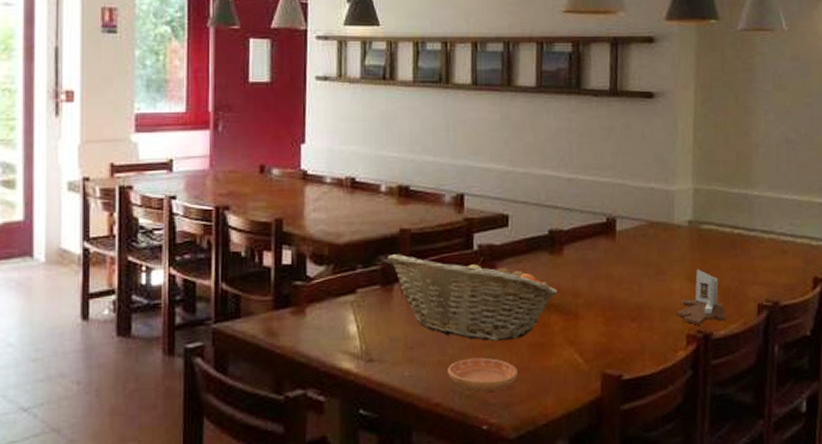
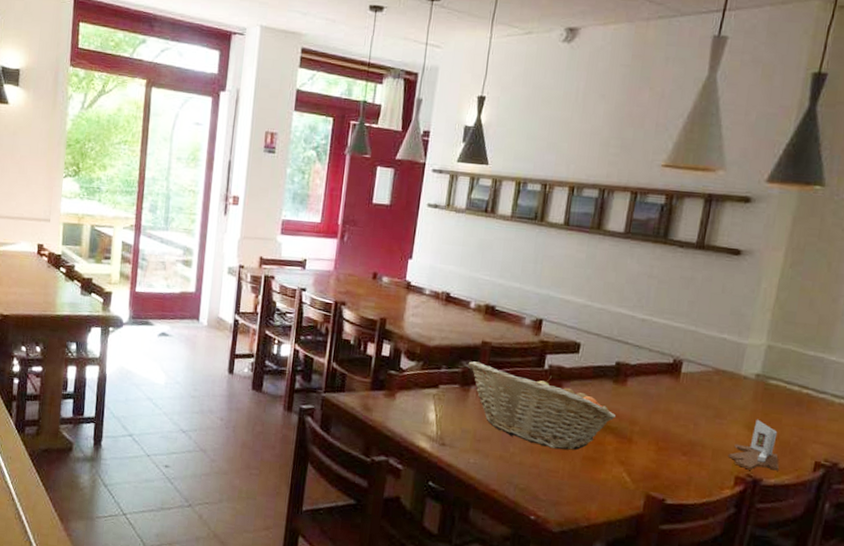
saucer: present [448,357,517,392] -> none [507,458,568,490]

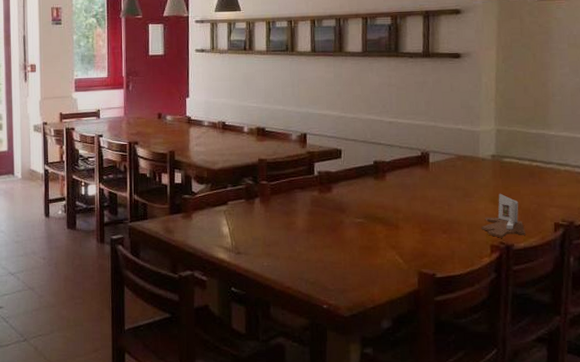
fruit basket: present [468,361,615,450] -> none [249,177,381,244]

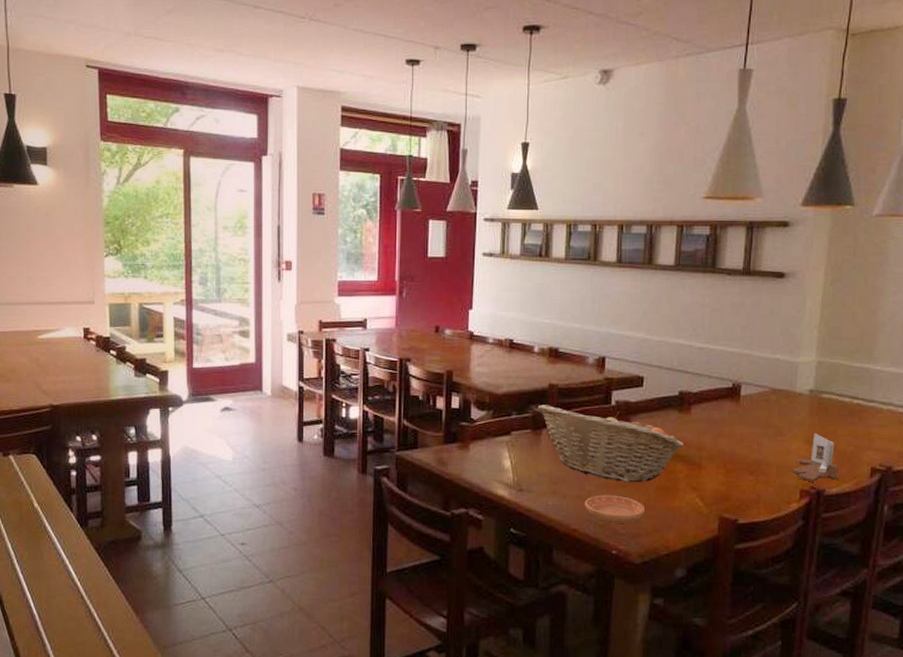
fruit basket: none [249,177,381,244] -> present [537,405,683,483]
saucer: none [296,255,350,280] -> present [585,495,644,523]

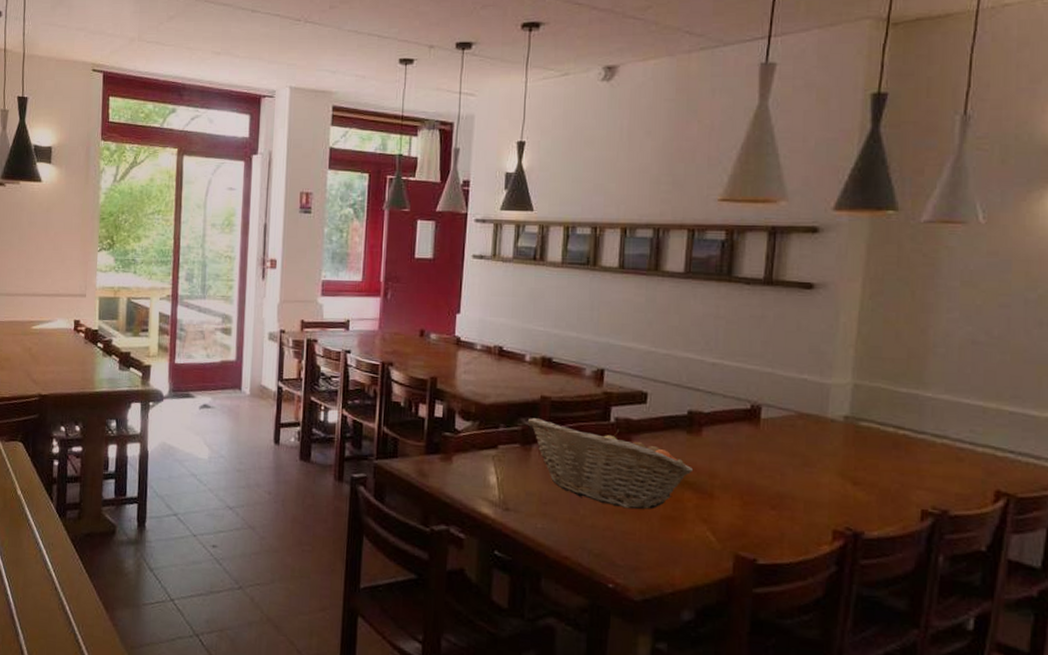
saucer: present [585,495,644,523] -> none [578,520,646,555]
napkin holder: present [791,433,839,482] -> none [822,465,881,523]

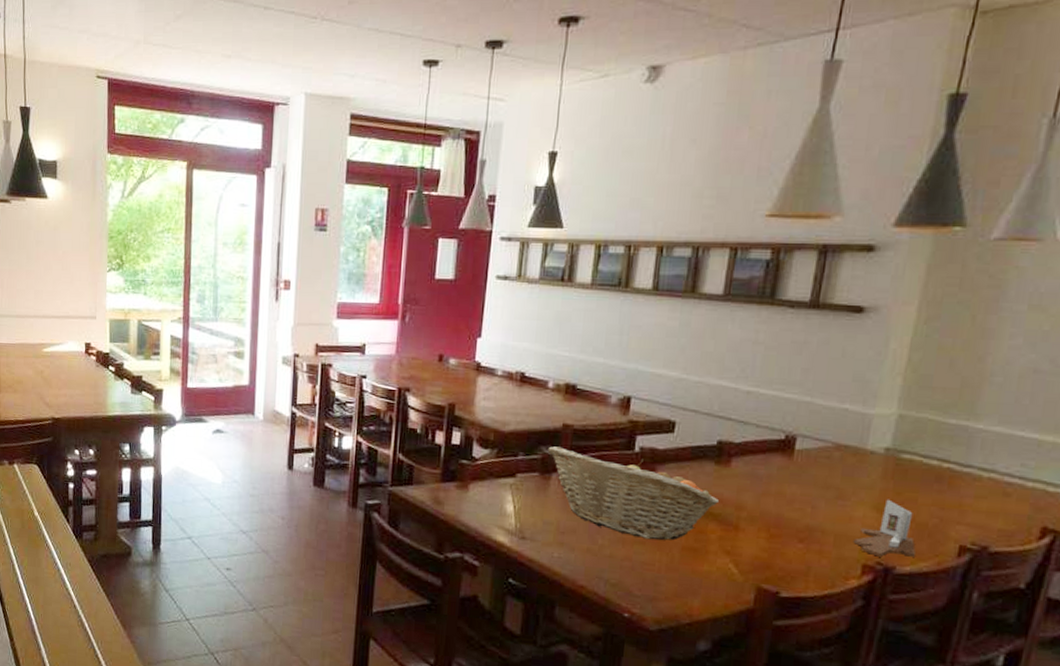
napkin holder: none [822,465,881,523] -> present [853,499,916,557]

